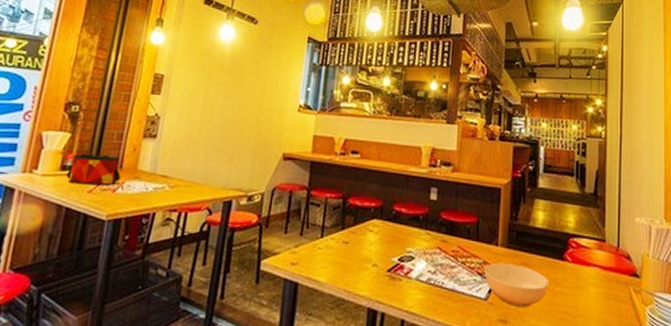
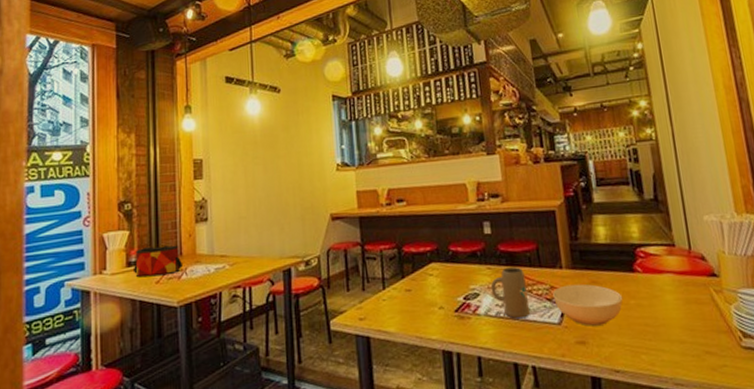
beer mug: none [426,236,461,289] -> present [490,267,531,319]

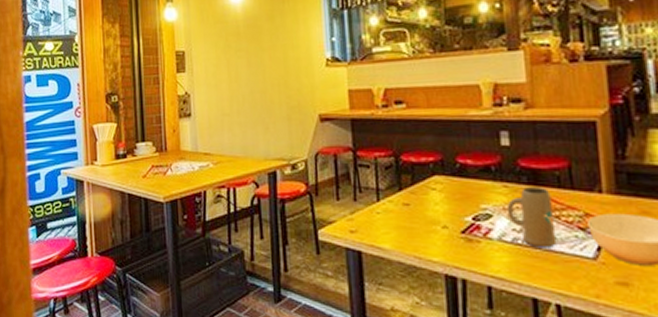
bag: present [132,245,182,278] -> none [121,140,167,171]

